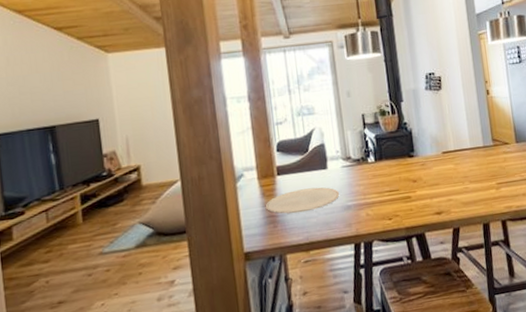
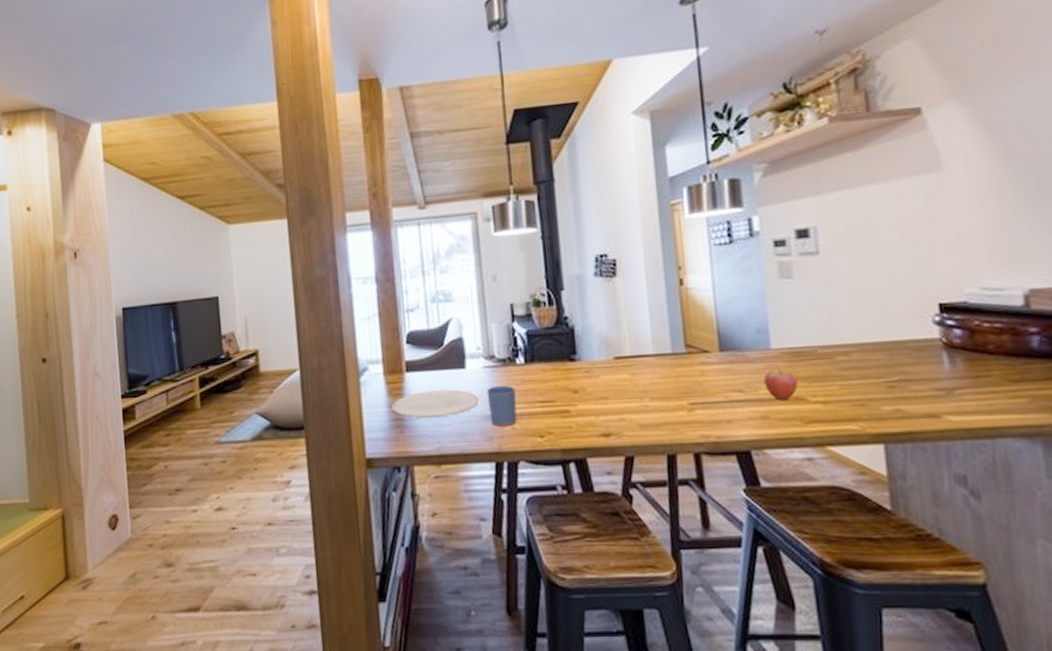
mug: none [345,180,370,214] -> present [486,385,517,426]

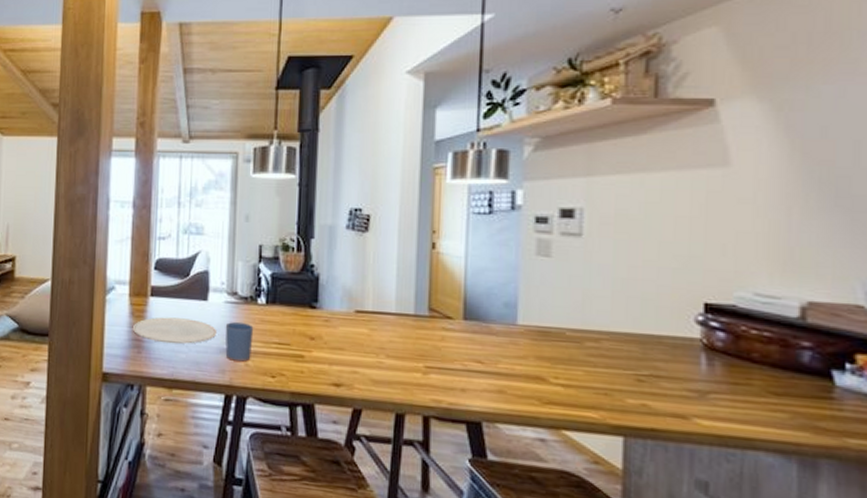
fruit: present [763,364,798,400] -> none [505,340,540,377]

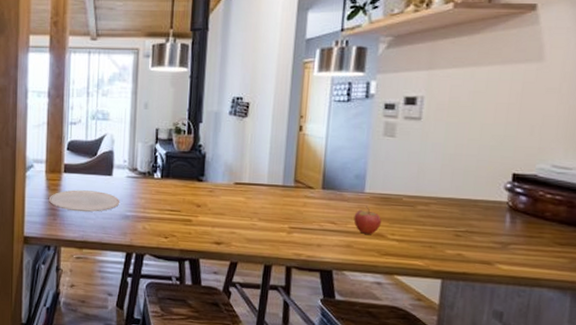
mug: present [225,321,254,362] -> none [126,193,151,226]
fruit: none [505,340,540,377] -> present [353,205,381,234]

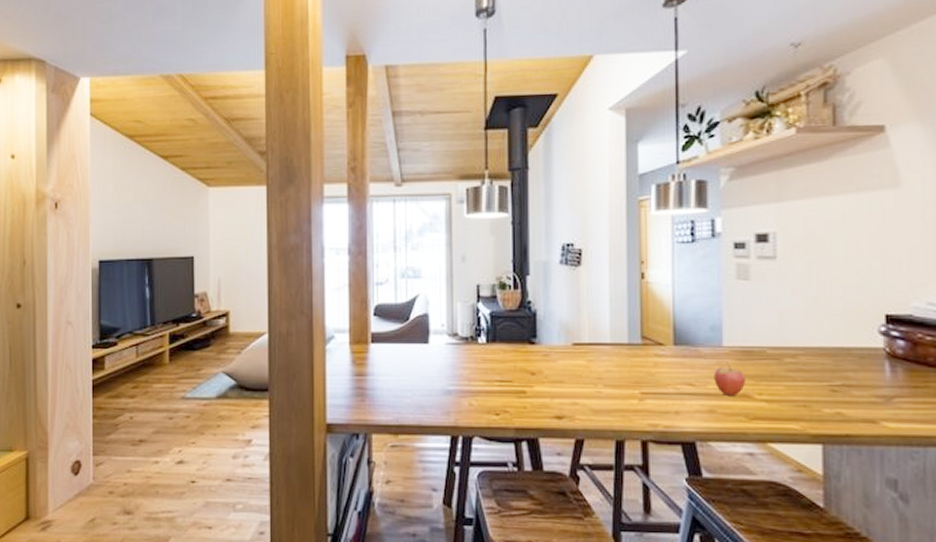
plate: present [48,190,120,212] -> none [354,363,440,390]

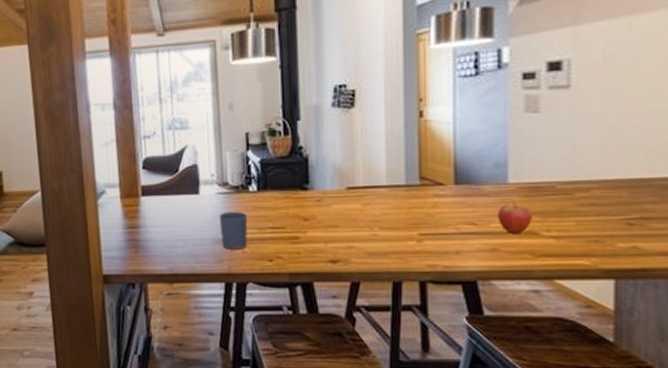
mug: none [447,362,476,402] -> present [219,211,248,250]

